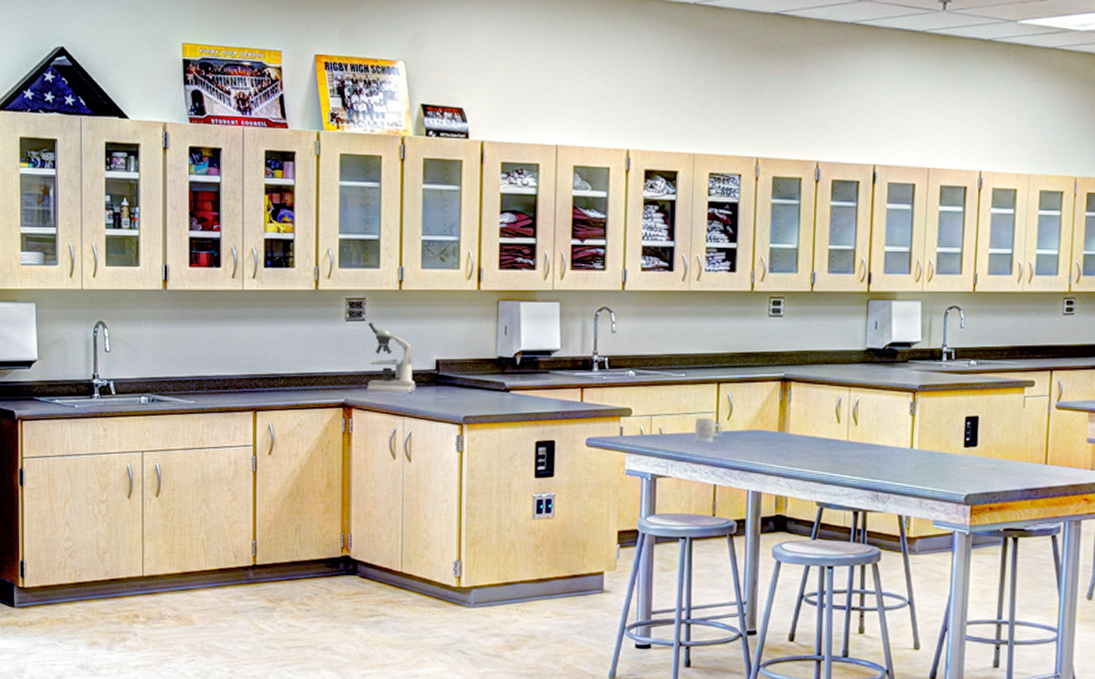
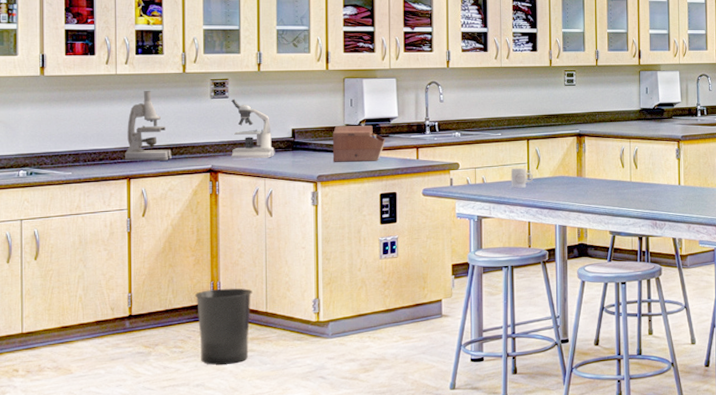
microscope: none [250,310,301,392] -> present [124,91,172,161]
waste bin: none [323,541,387,628] -> present [194,288,252,365]
sewing box: none [481,358,545,402] -> present [332,126,386,162]

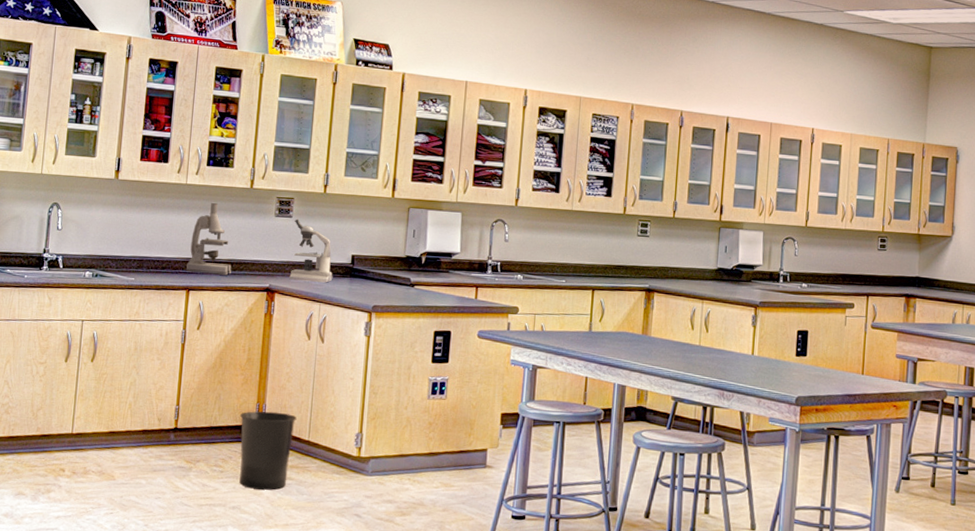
sewing box: present [332,126,386,162] -> none [389,257,446,297]
mug: present [510,167,533,189] -> none [571,318,595,341]

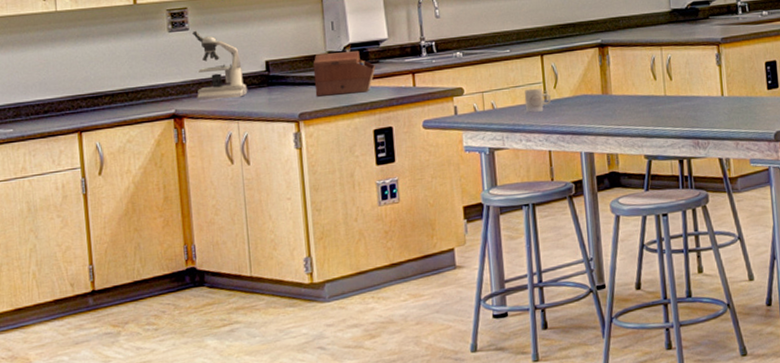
microscope: present [185,203,232,275] -> none [72,28,128,112]
waste bin: present [239,411,297,490] -> none [166,250,234,342]
sewing box: none [389,257,446,297] -> present [312,51,376,97]
mug: none [571,318,595,341] -> present [524,88,551,113]

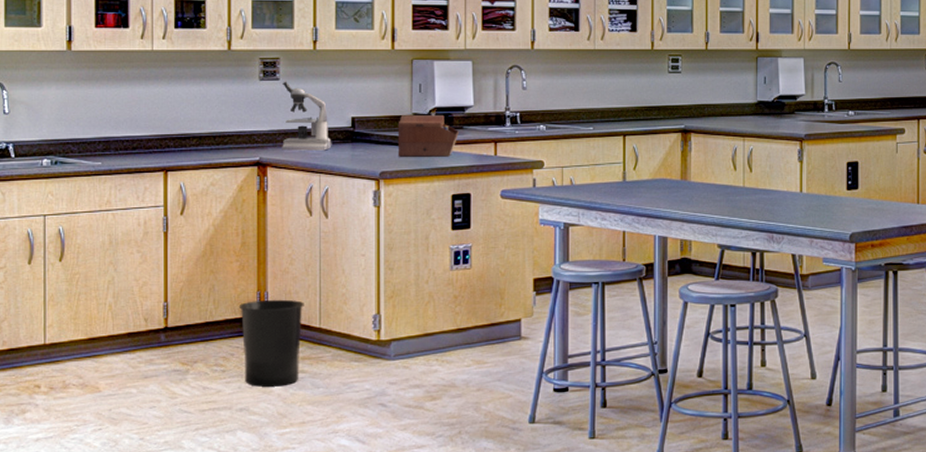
waste bin: none [166,250,234,342] -> present [238,299,304,387]
mug: present [524,88,551,113] -> none [603,168,629,193]

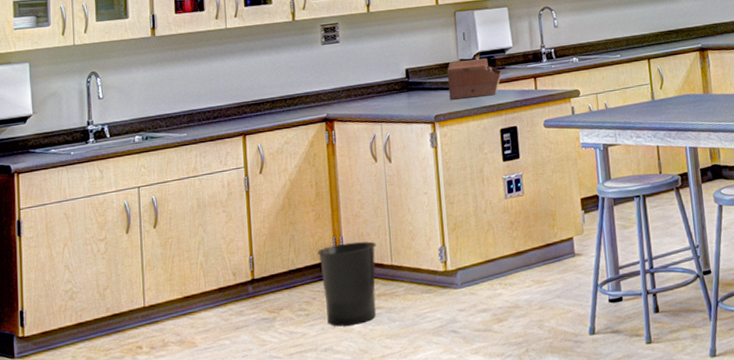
microscope: present [282,81,332,151] -> none [343,43,390,106]

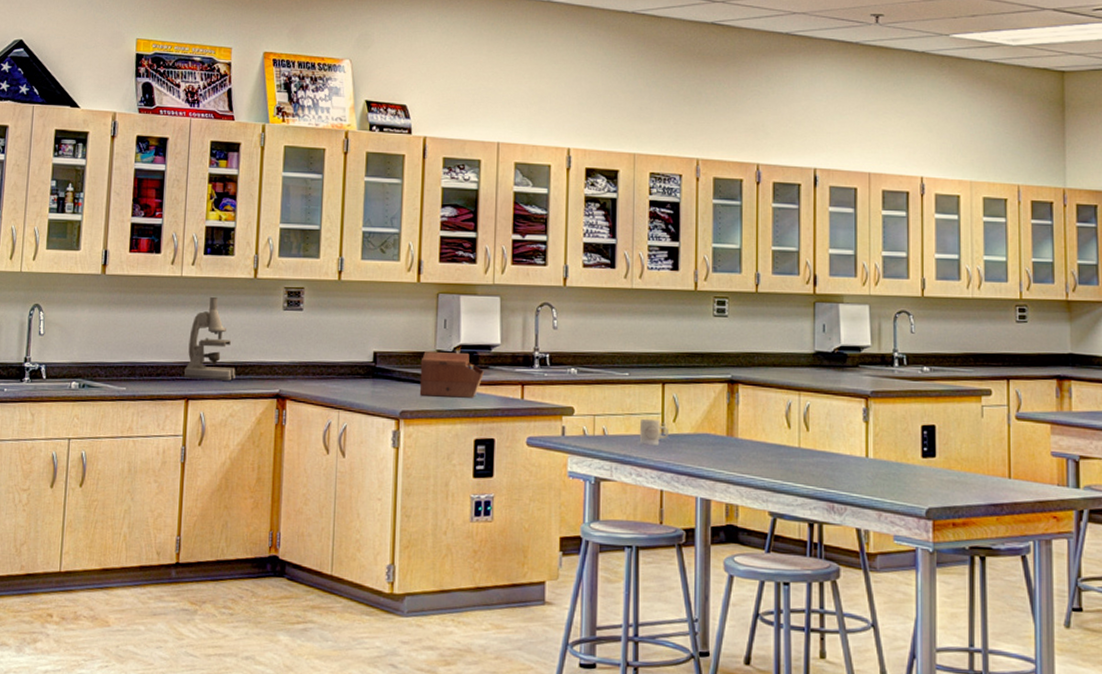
microscope: none [238,42,286,117] -> present [183,297,236,381]
waste bin: present [317,241,377,327] -> none [250,540,317,636]
mug: none [633,89,658,112] -> present [639,418,668,447]

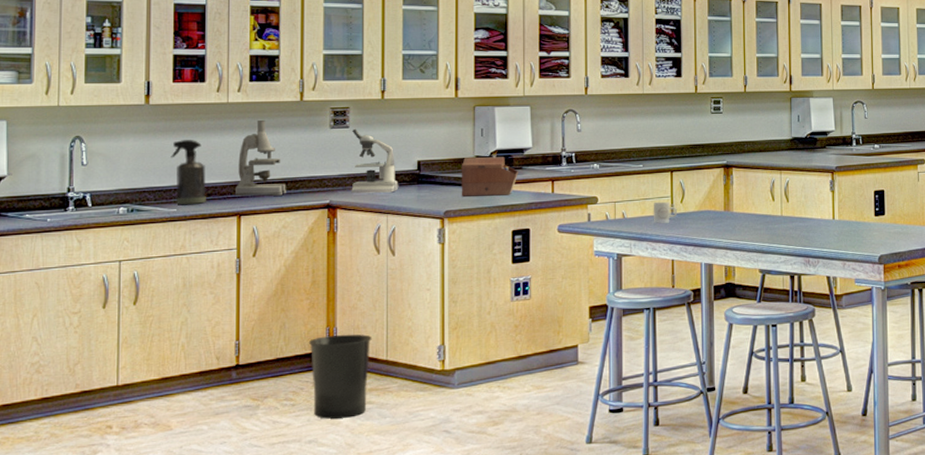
spray bottle: none [123,314,156,384] -> present [171,140,206,204]
waste bin: none [250,540,317,636] -> present [308,334,372,419]
microscope: none [302,311,353,386] -> present [351,128,399,194]

